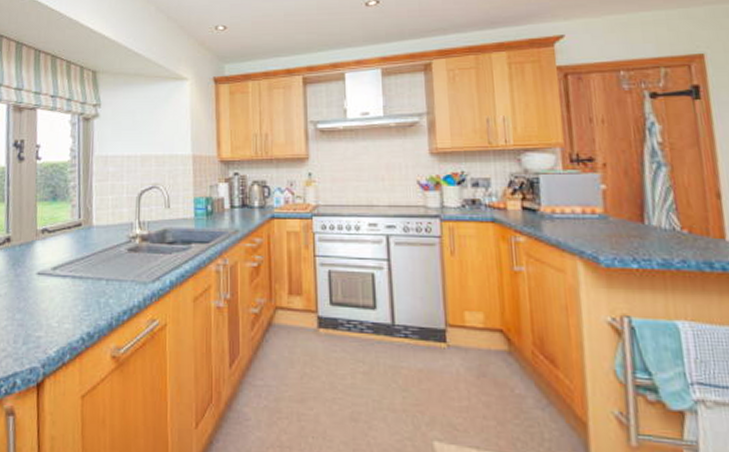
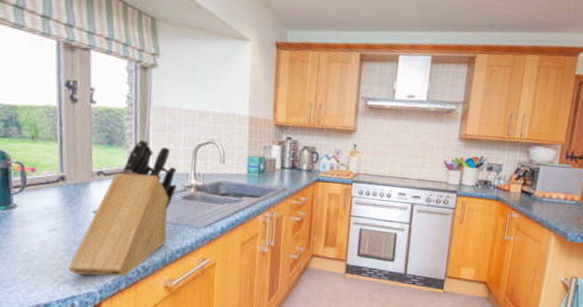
knife block: none [11,191,121,348] -> present [68,139,177,277]

